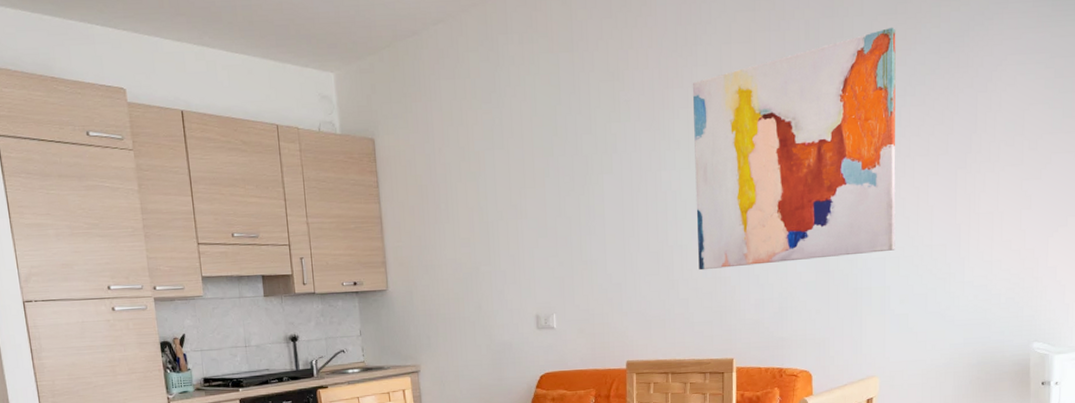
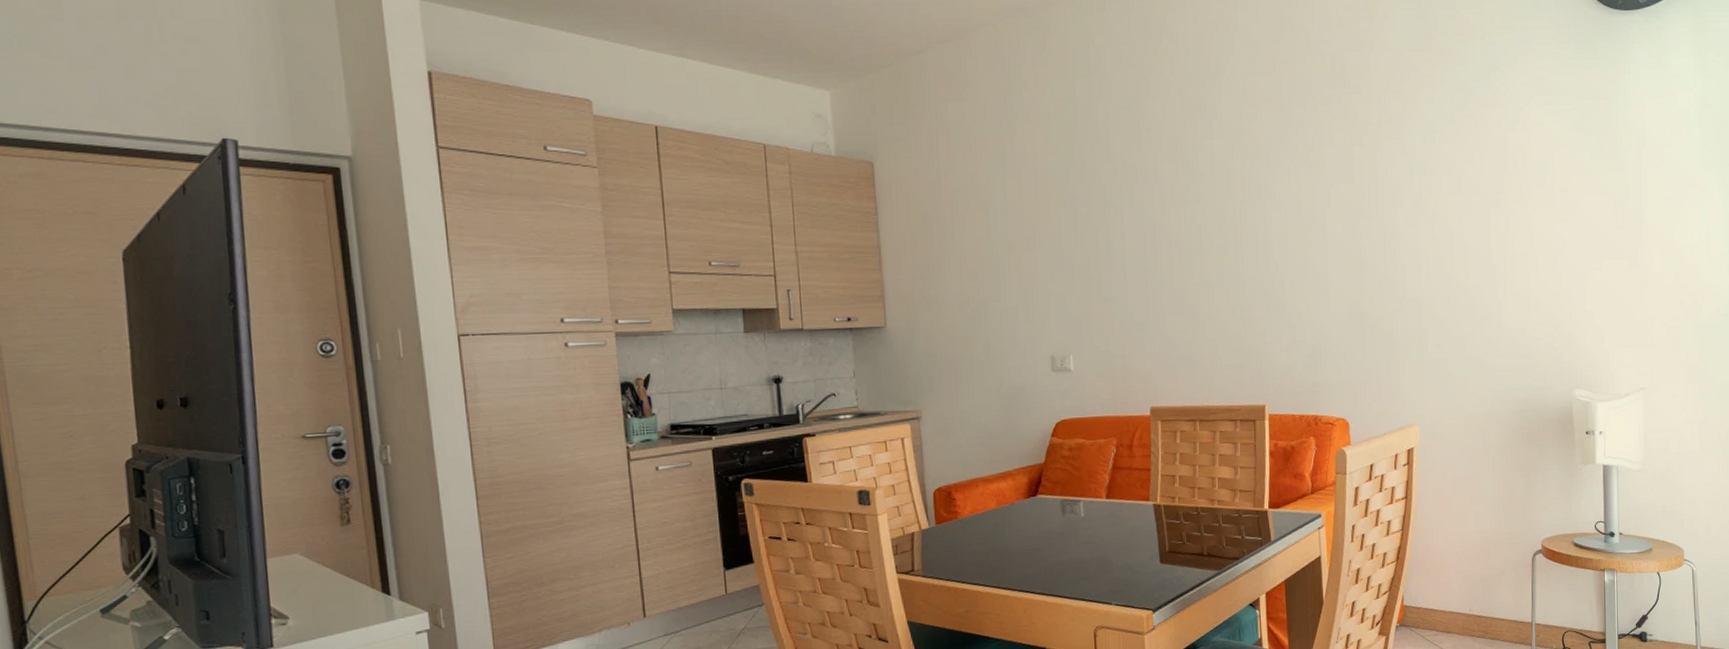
wall art: present [692,27,896,271] -> none [1216,63,1431,310]

